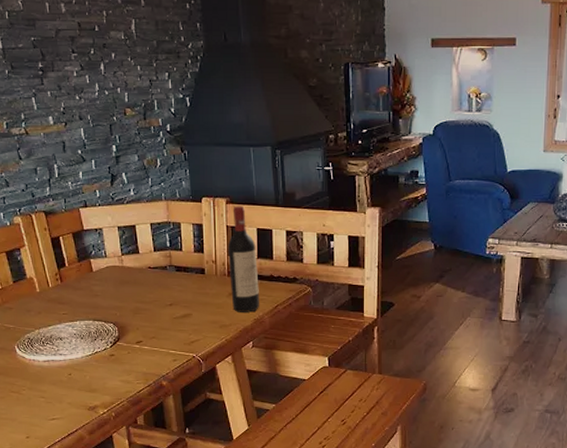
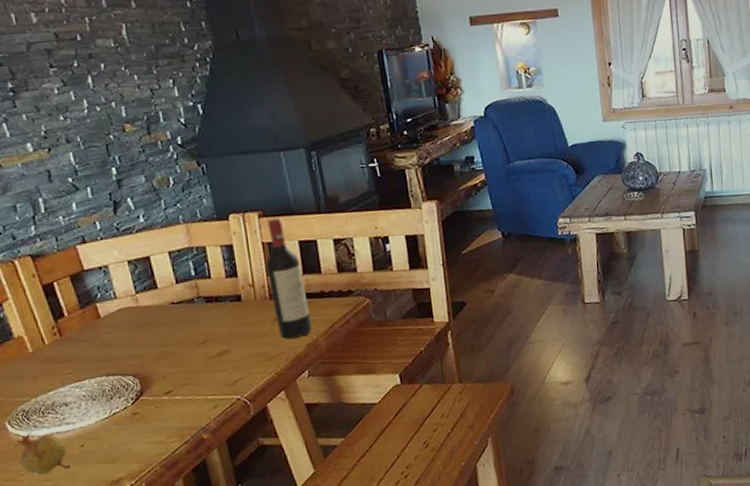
fruit: none [19,356,60,391] -> present [13,431,70,474]

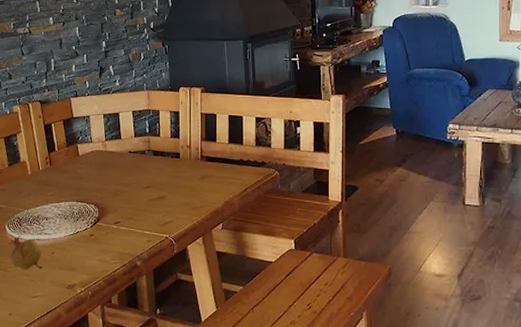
wine bottle: present [266,217,312,339] -> none [202,94,229,195]

